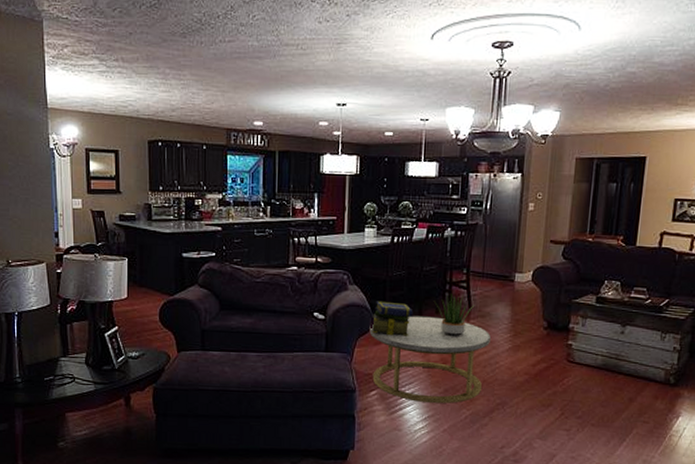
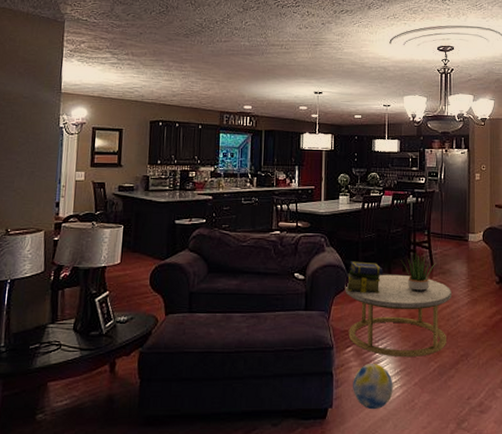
ball: none [376,408,420,454] -> present [353,364,393,410]

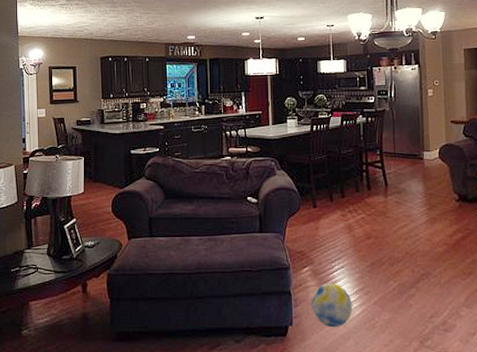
coffee table: present [345,274,451,357] -> none [298,195,408,276]
stack of books: present [347,261,383,294] -> none [300,183,336,215]
potted plant: present [400,253,436,292] -> none [353,173,391,212]

